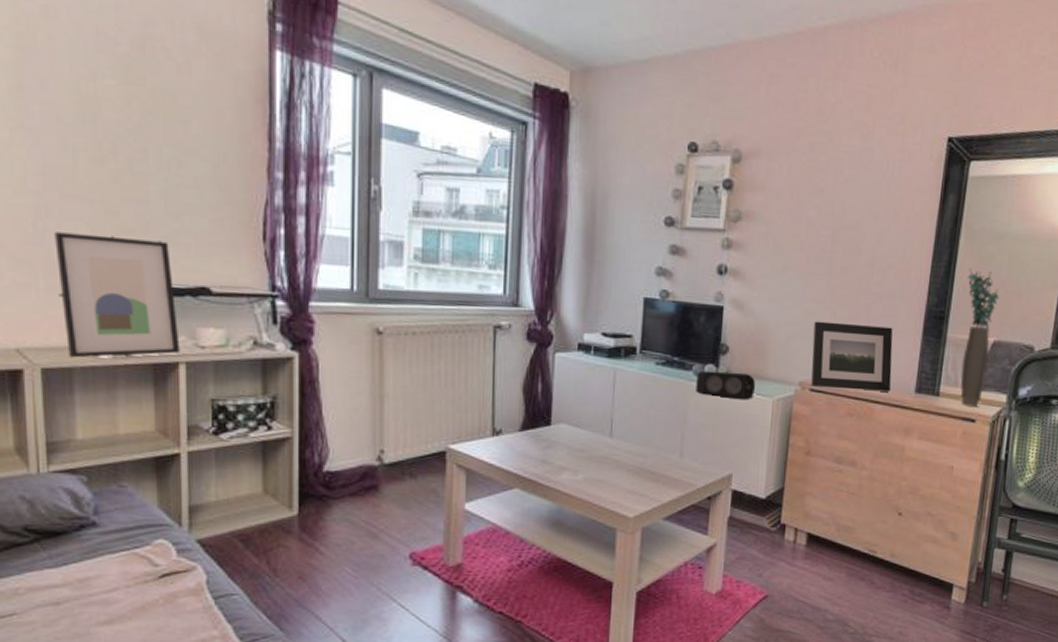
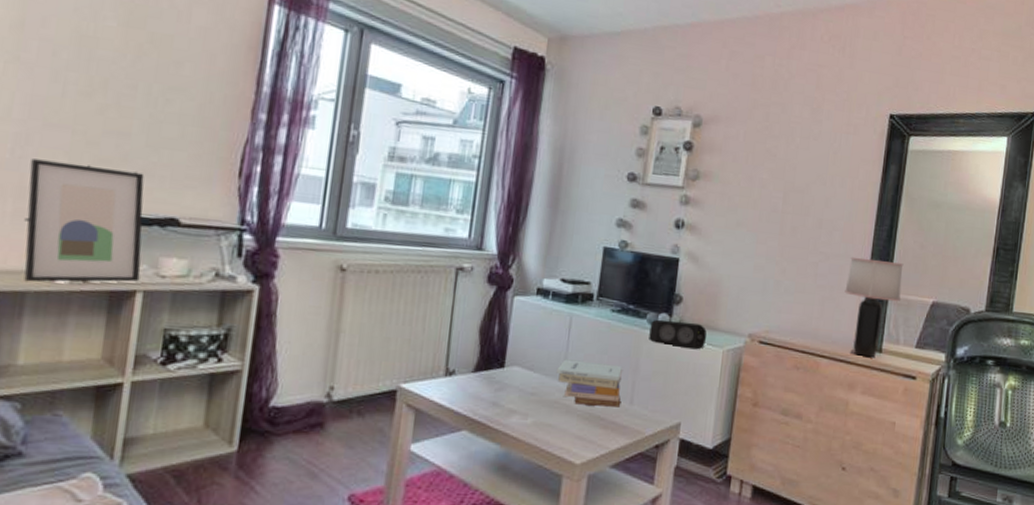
books: none [603,415,671,461] -> present [556,359,624,407]
picture frame: present [811,321,893,392] -> none [760,276,839,347]
table lamp: none [899,296,963,402] -> present [844,256,904,358]
vase: present [960,267,1000,407] -> none [901,232,938,365]

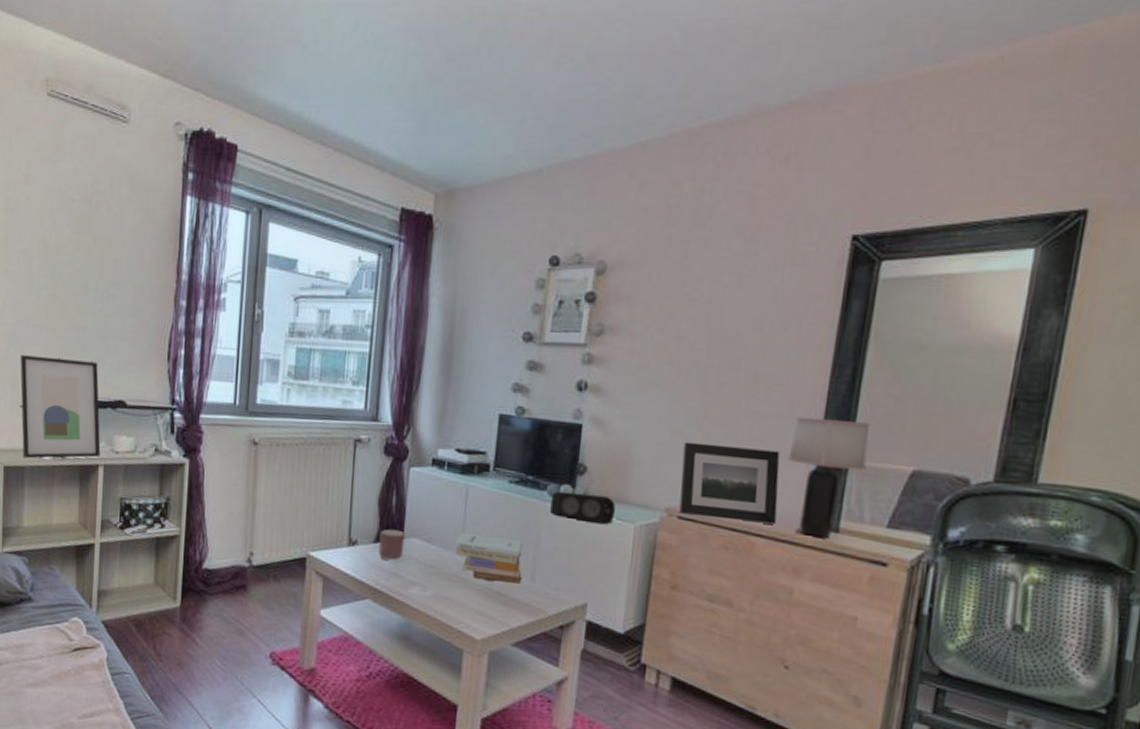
mug: none [478,357,507,391] -> present [379,528,405,562]
picture frame: none [760,276,839,347] -> present [679,442,780,524]

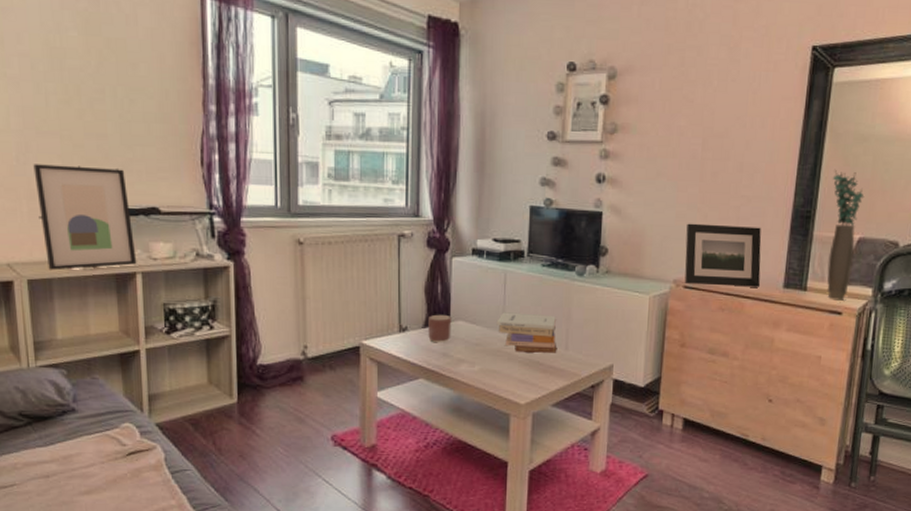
speaker: present [550,491,615,525] -> none [578,271,633,297]
table lamp: present [788,416,871,539] -> none [767,198,829,296]
vase: none [866,383,921,549] -> present [827,169,865,301]

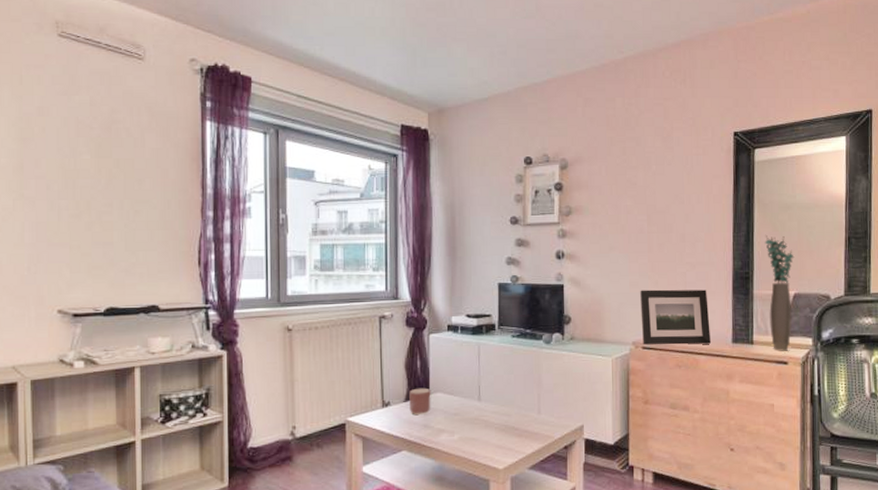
picture frame: present [33,164,137,271] -> none [43,271,136,370]
books: present [496,312,557,353] -> none [473,381,531,419]

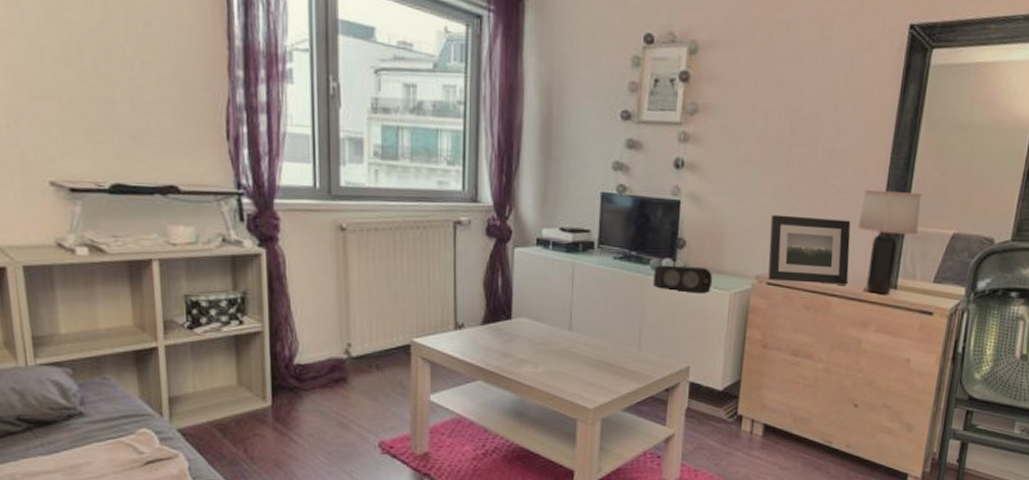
mug: present [409,388,431,416] -> none [487,310,513,342]
speaker: none [546,338,596,361] -> present [653,264,712,294]
table lamp: none [713,262,764,350] -> present [857,189,922,295]
vase: present [764,234,795,351] -> none [918,159,960,300]

